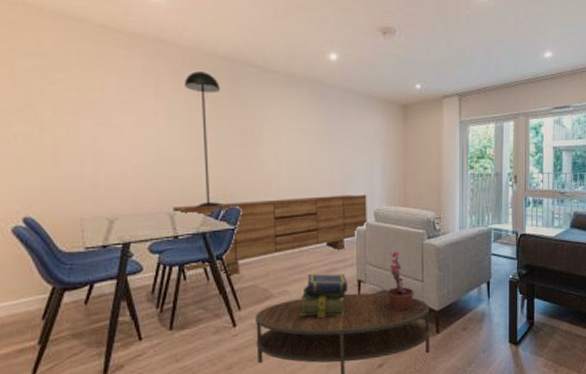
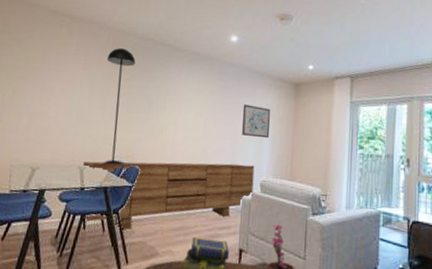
wall art: none [349,130,380,165] -> present [242,104,270,139]

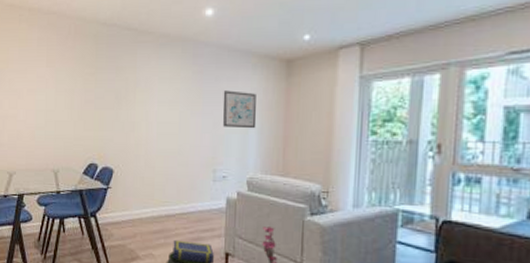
sideboard: present [83,161,255,229] -> none [57,160,240,232]
lamp: present [102,48,136,165] -> none [69,38,99,167]

